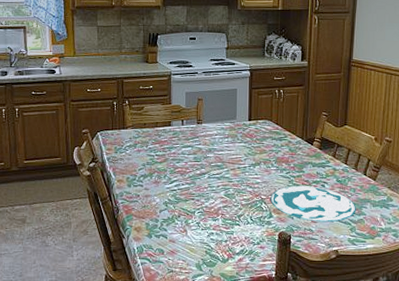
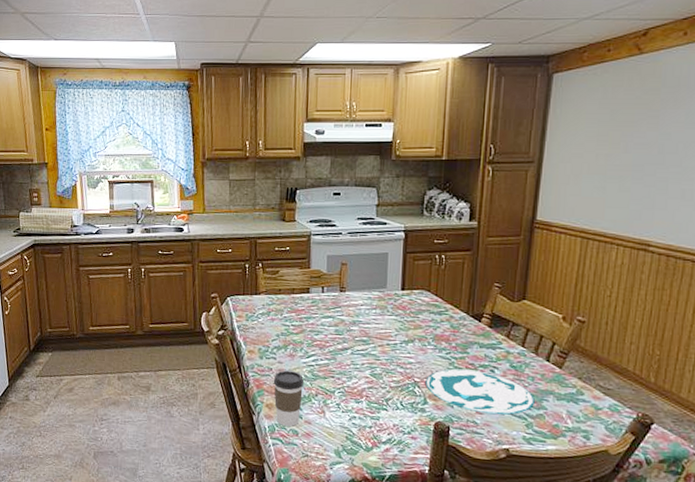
coffee cup: none [140,196,167,246] -> present [273,370,304,426]

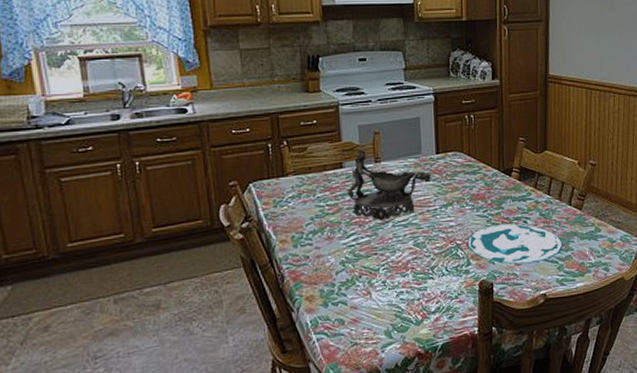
coffee cup: present [273,370,304,426] -> none [311,255,346,317]
decorative bowl: none [312,277,394,347] -> present [348,149,431,221]

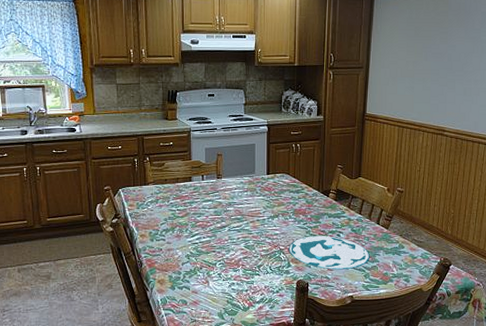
decorative bowl: present [348,149,431,221] -> none [194,167,262,226]

